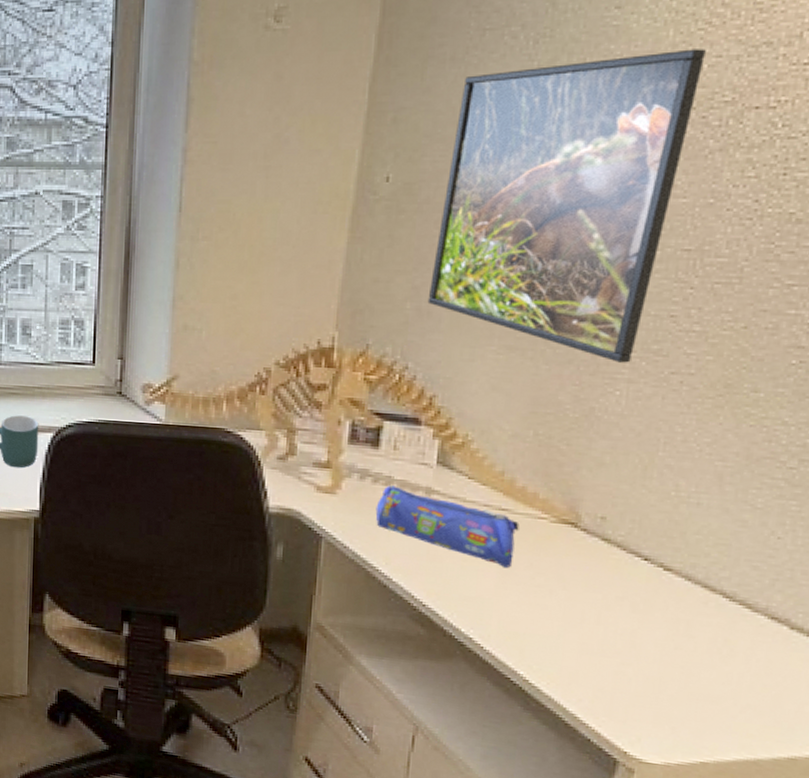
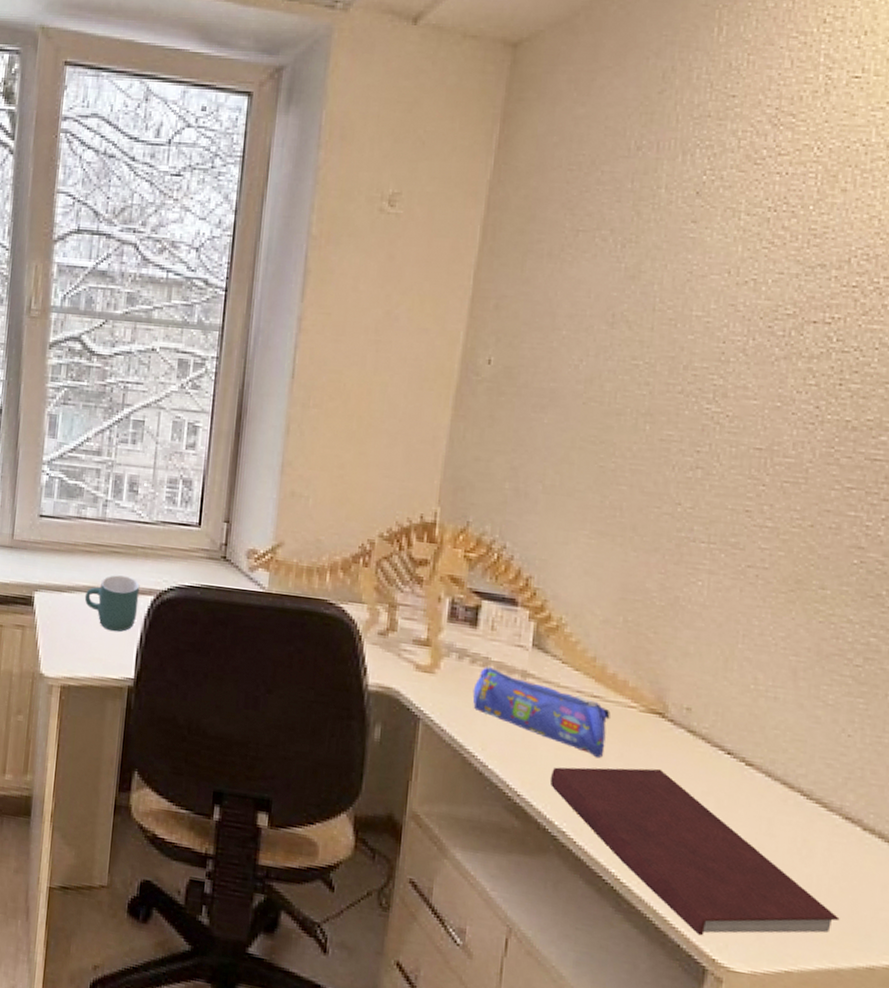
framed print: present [427,49,706,363] -> none [525,264,770,554]
notebook: none [456,576,761,731] -> present [549,767,840,936]

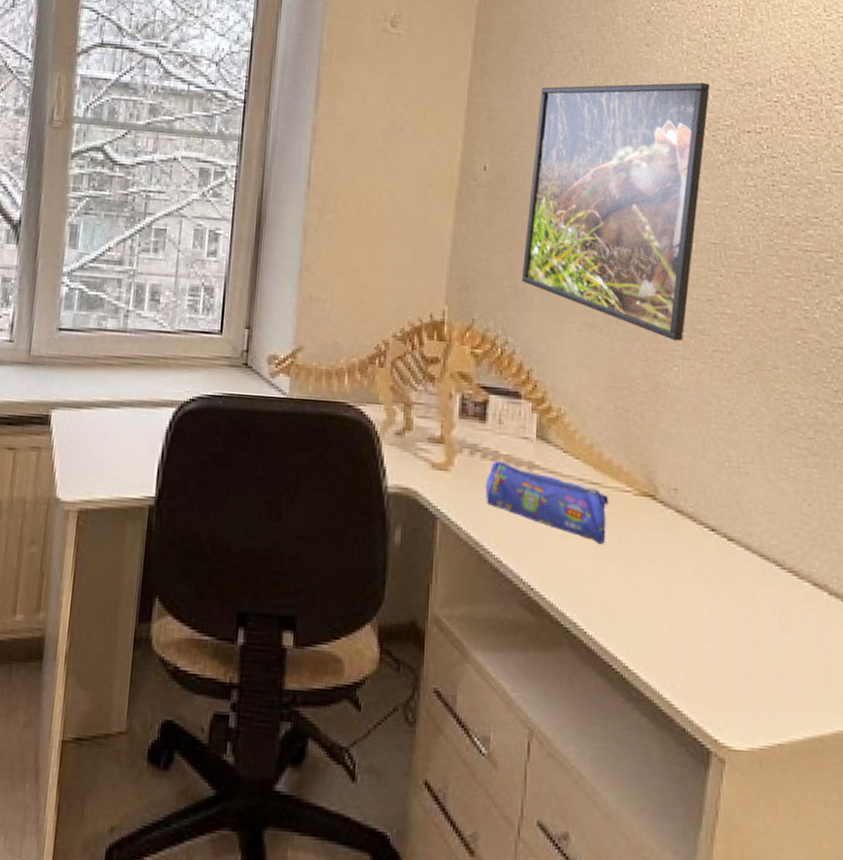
mug: present [84,575,140,632] -> none [104,388,162,448]
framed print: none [525,264,770,554] -> present [521,82,710,341]
notebook: present [549,767,840,936] -> none [559,551,819,717]

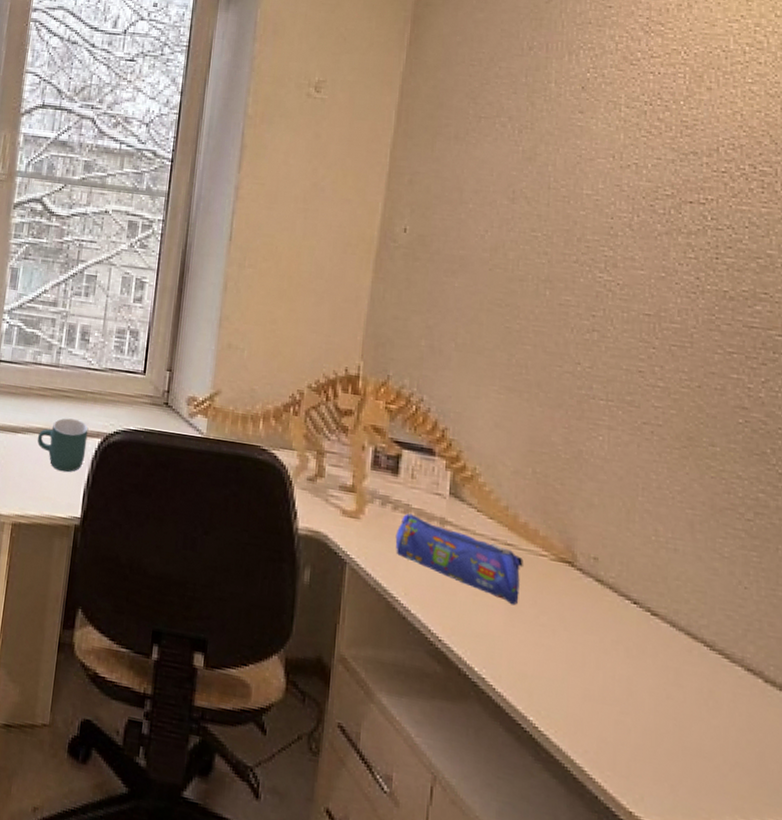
mug: none [104,388,162,448] -> present [37,418,89,473]
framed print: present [521,82,710,341] -> none [439,150,649,411]

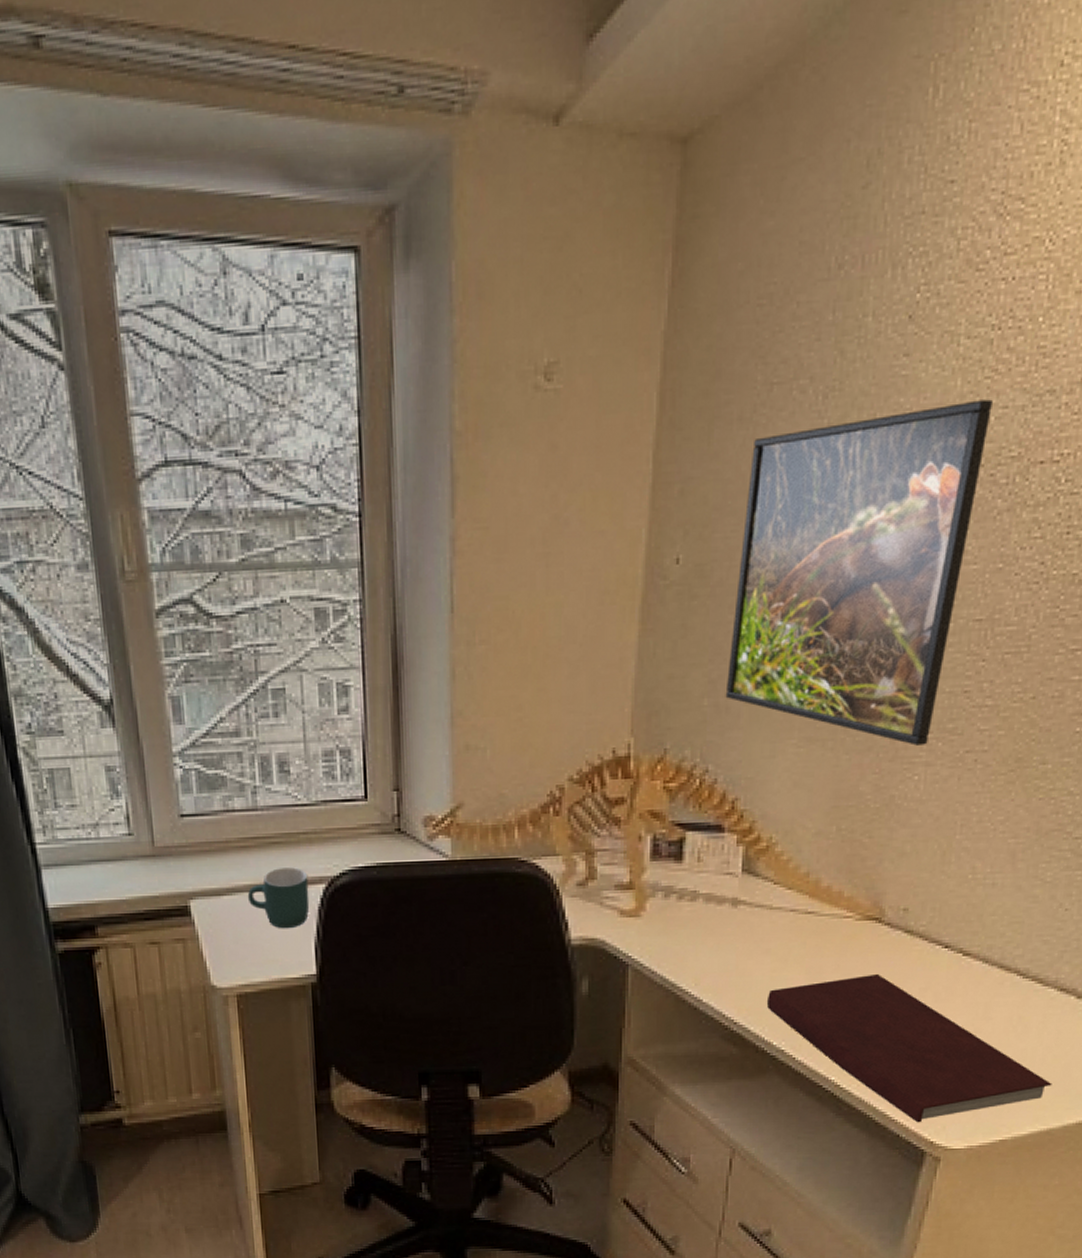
pencil case: present [395,513,523,605] -> none [682,900,826,974]
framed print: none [439,150,649,411] -> present [725,399,993,746]
notebook: none [469,613,748,788] -> present [766,975,1052,1123]

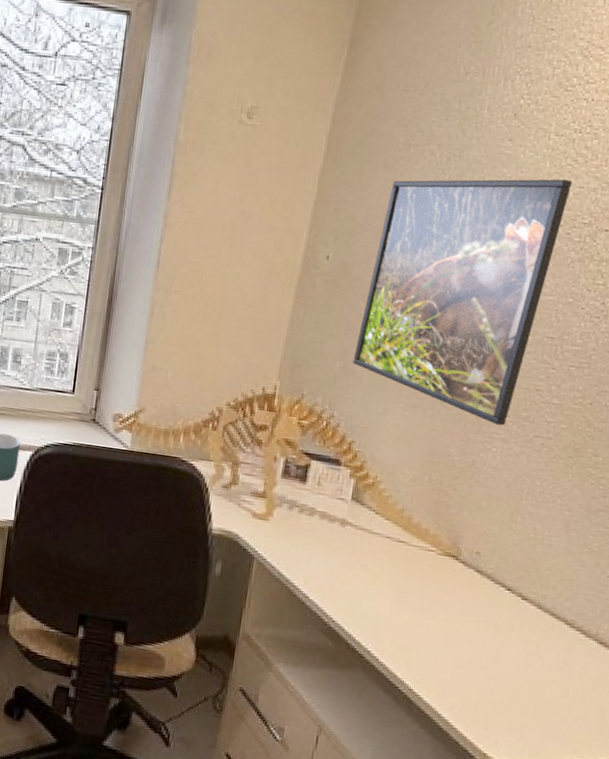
notebook: present [766,975,1052,1123] -> none [360,598,589,735]

